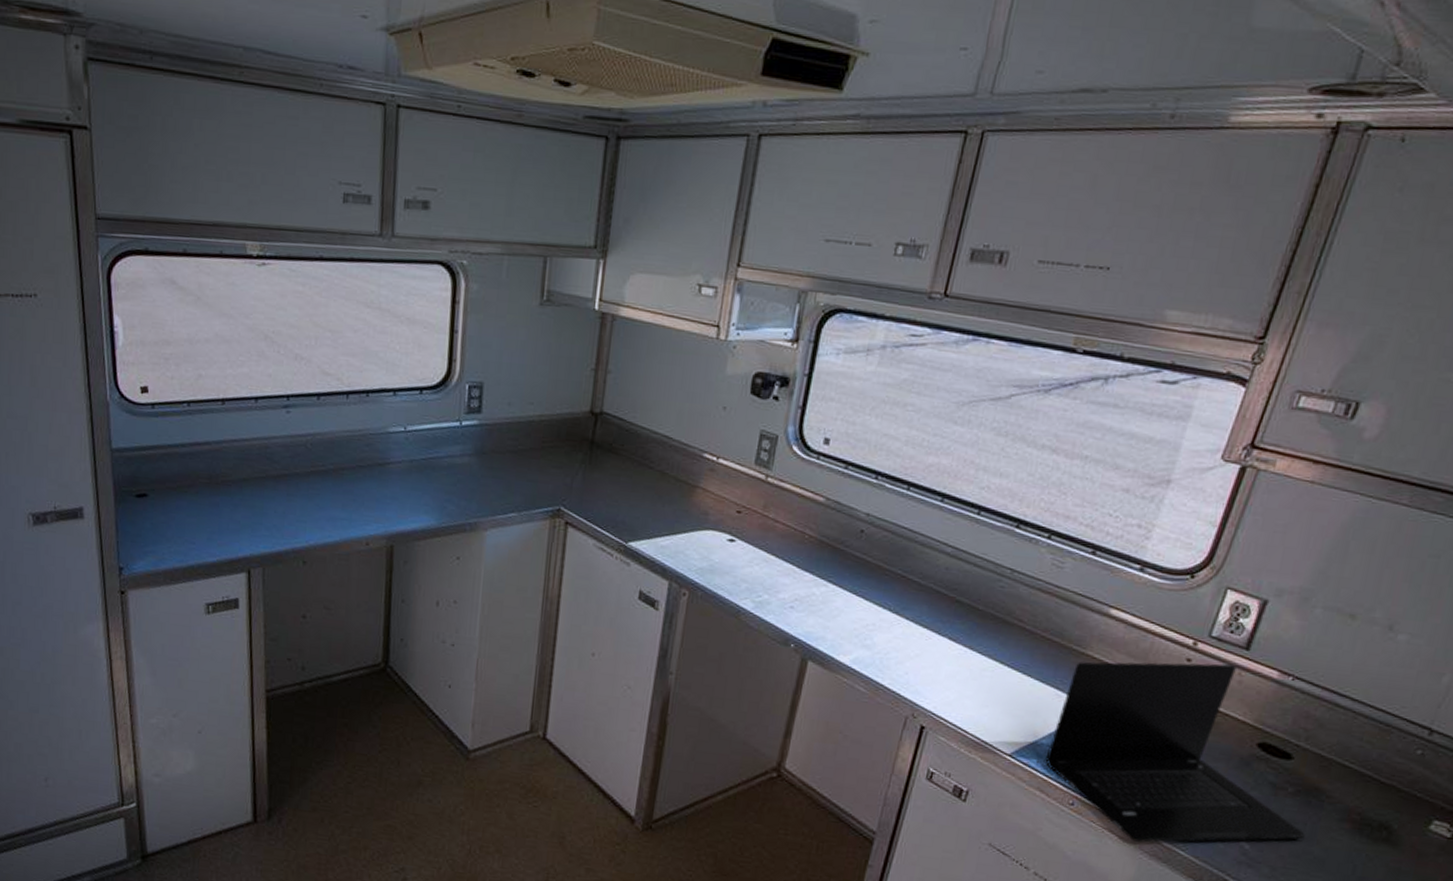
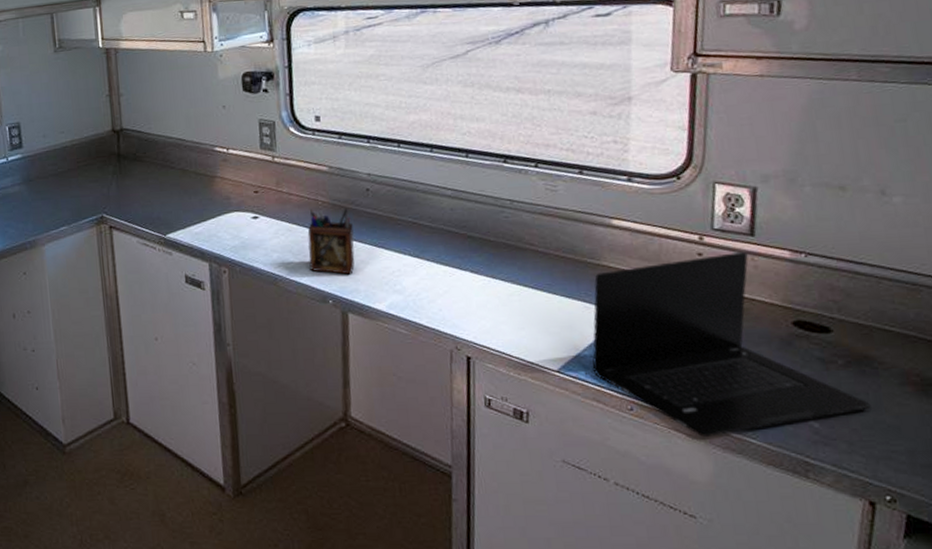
desk organizer: none [778,541,837,620] -> present [307,208,355,275]

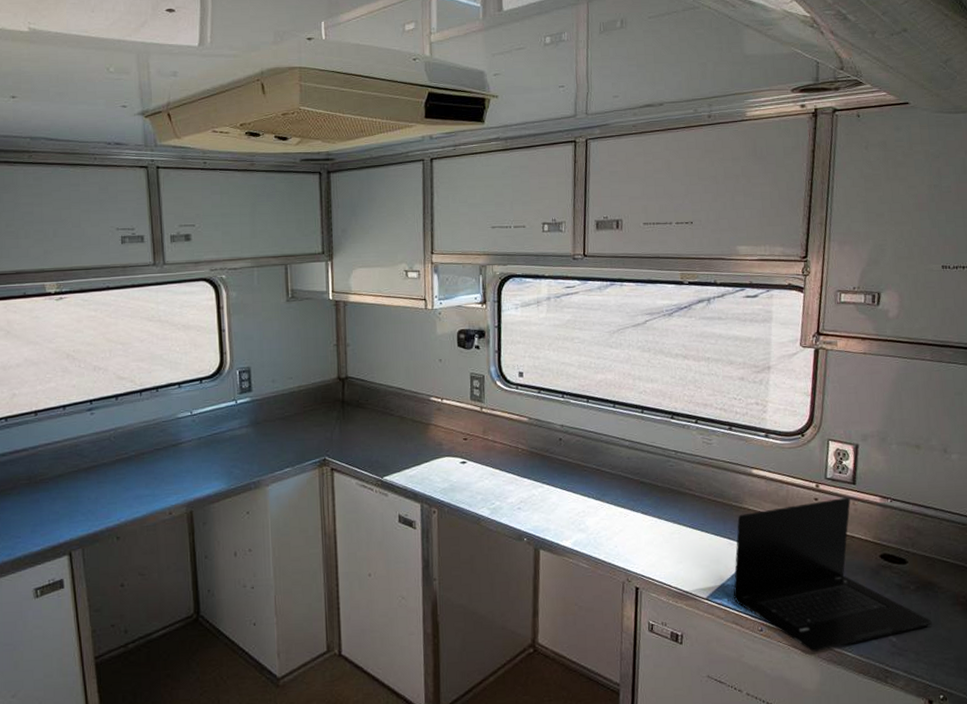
desk organizer: present [307,208,355,275] -> none [508,455,547,515]

